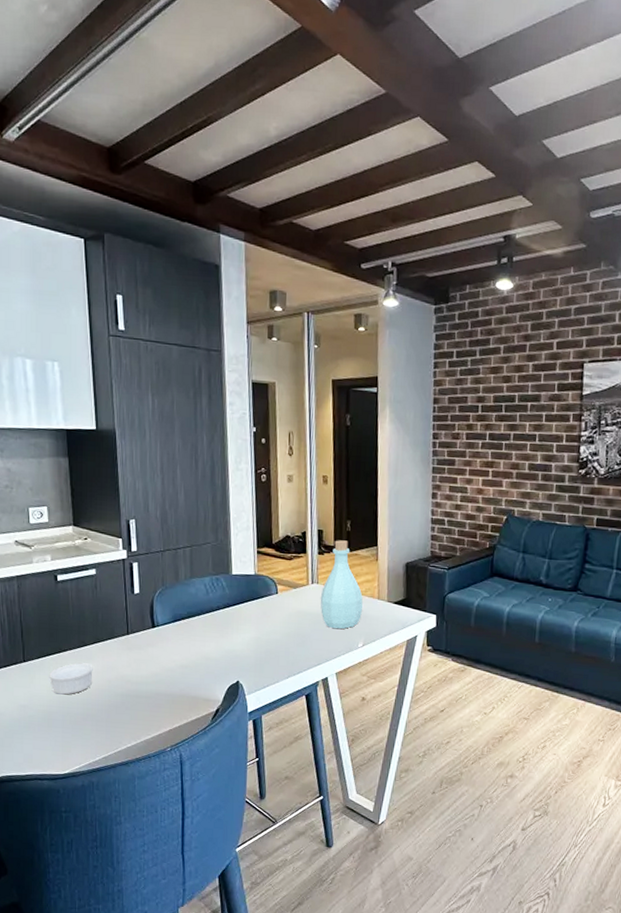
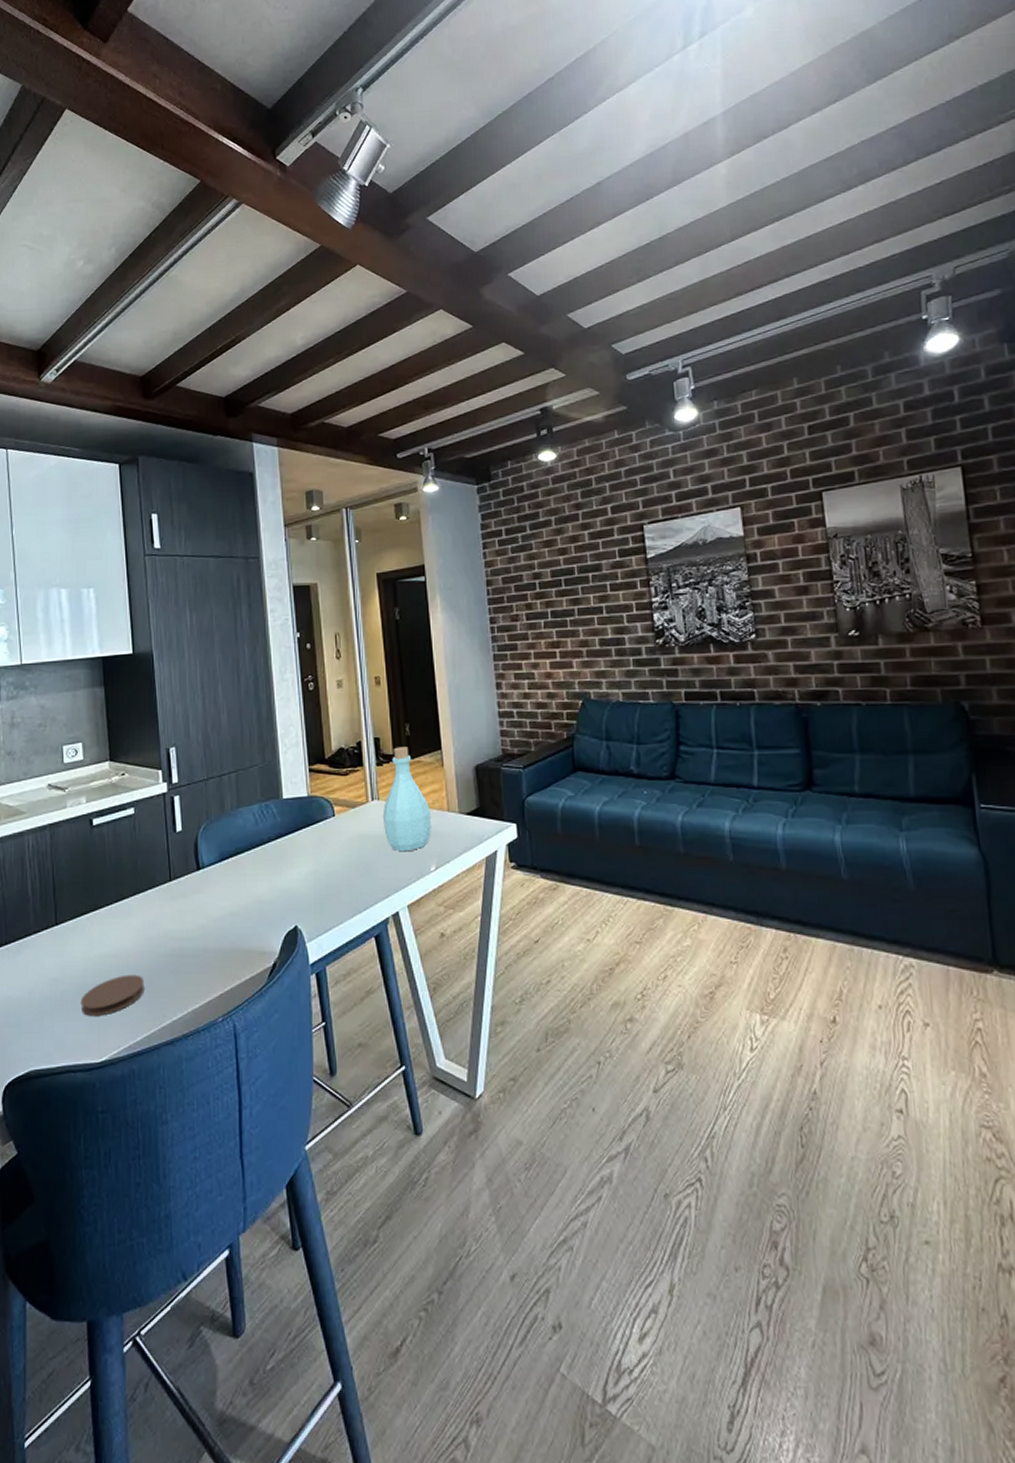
coaster: none [46,707,103,738] -> present [80,974,145,1016]
ramekin: present [49,663,93,695] -> none [84,920,133,961]

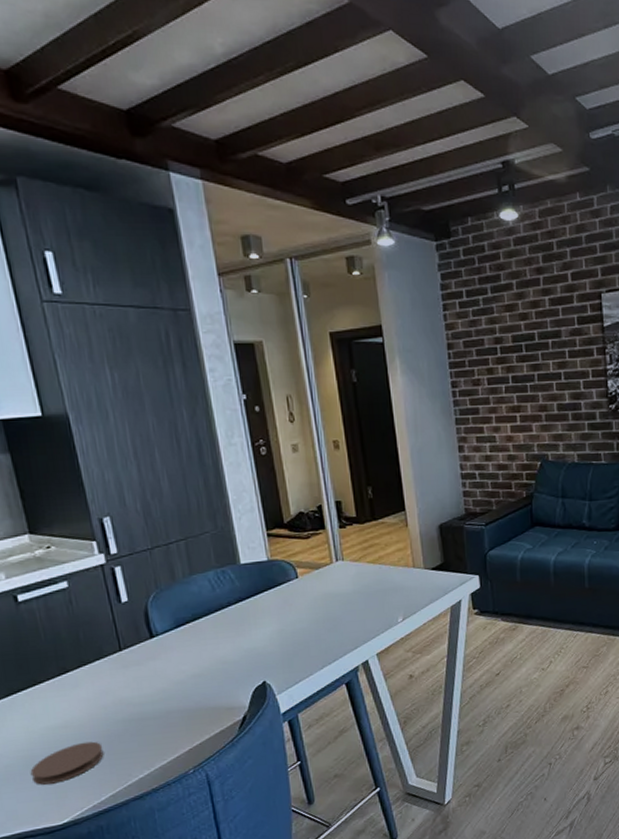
bottle: present [382,747,431,852] -> none [348,509,398,607]

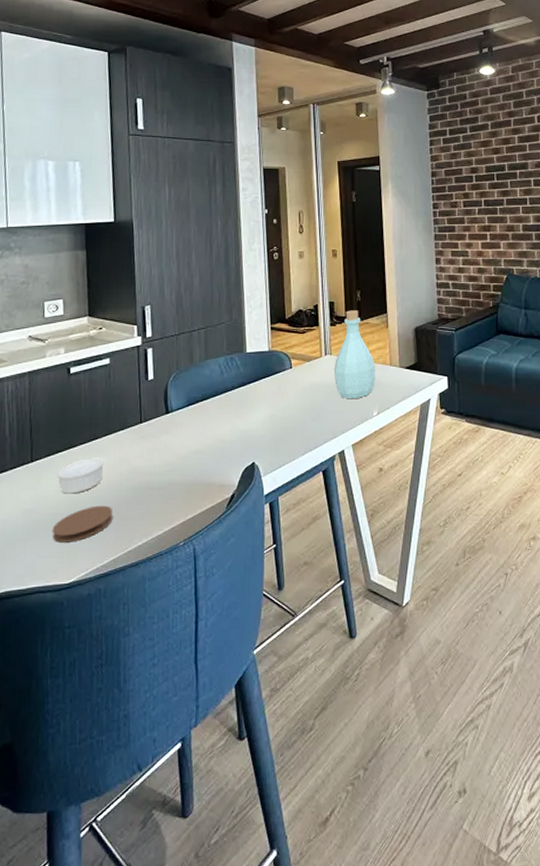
ramekin: none [24,692,83,734] -> present [57,457,104,494]
bottle: none [348,509,398,607] -> present [333,310,375,399]

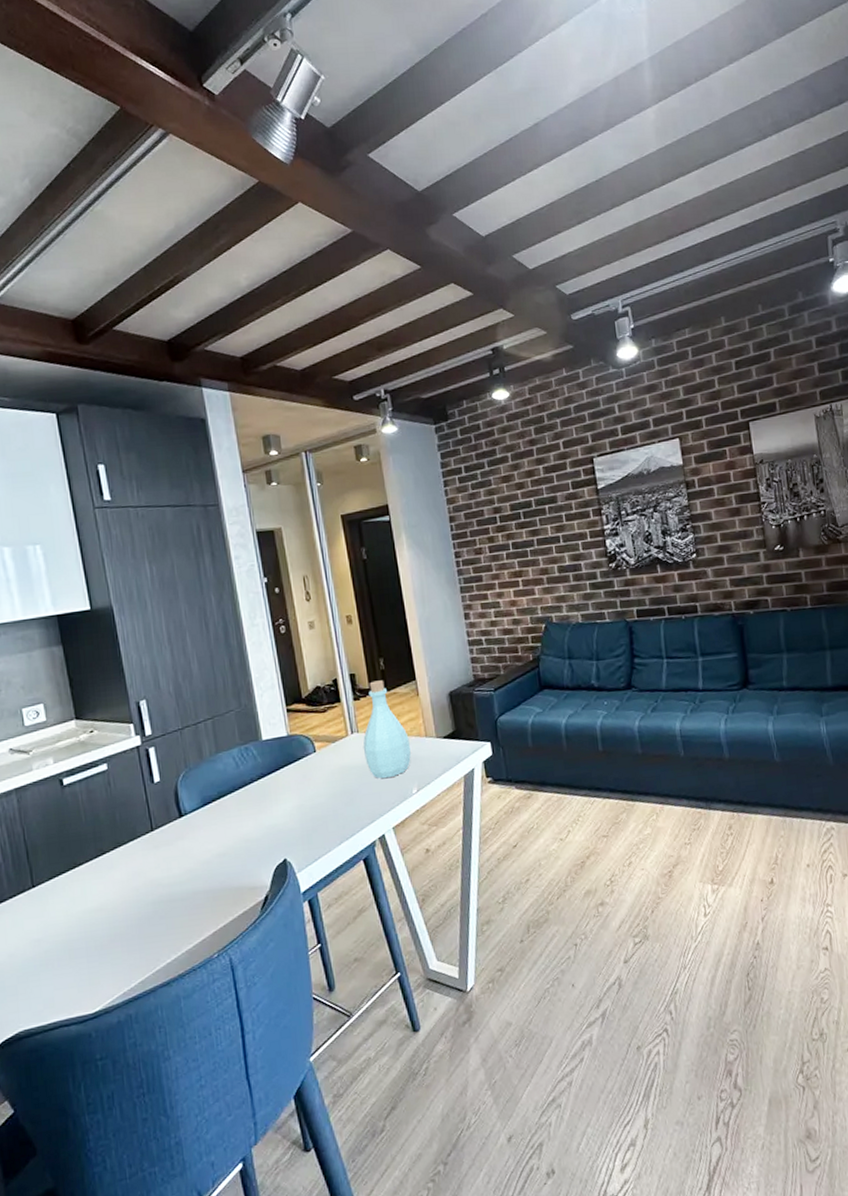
coaster: present [52,505,113,543] -> none [67,924,135,971]
ramekin: present [57,457,104,494] -> none [64,874,117,918]

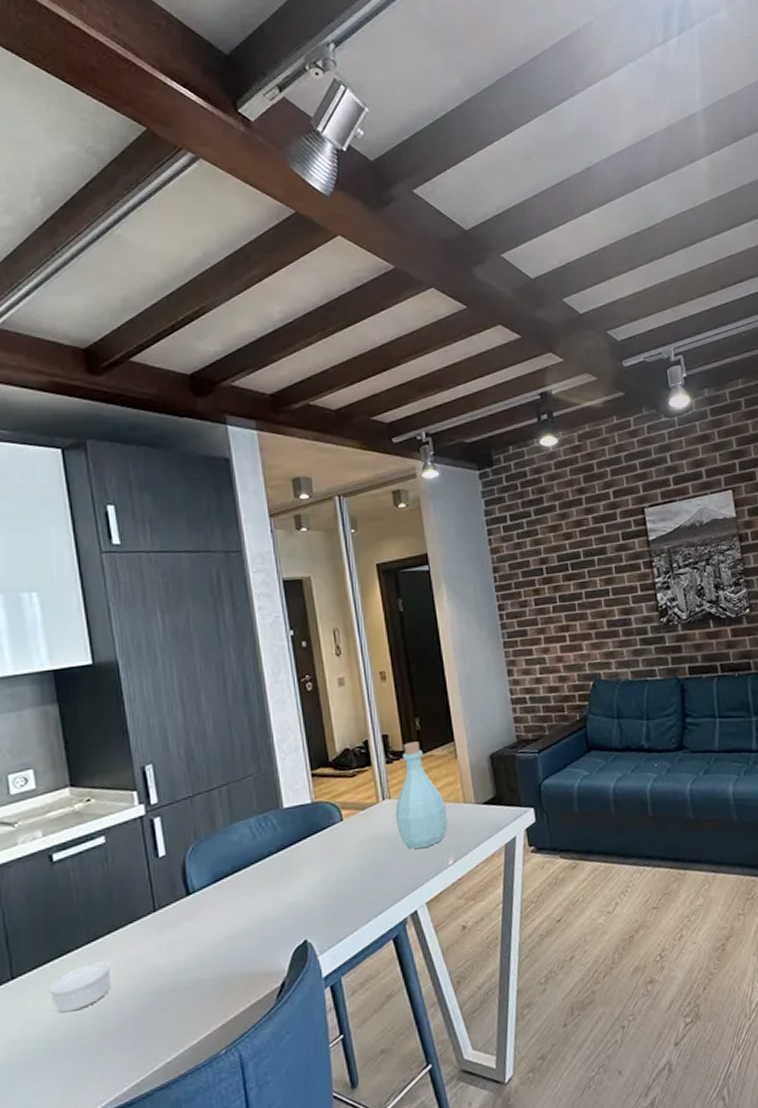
ramekin: none [64,874,117,918] -> present [49,961,111,1013]

